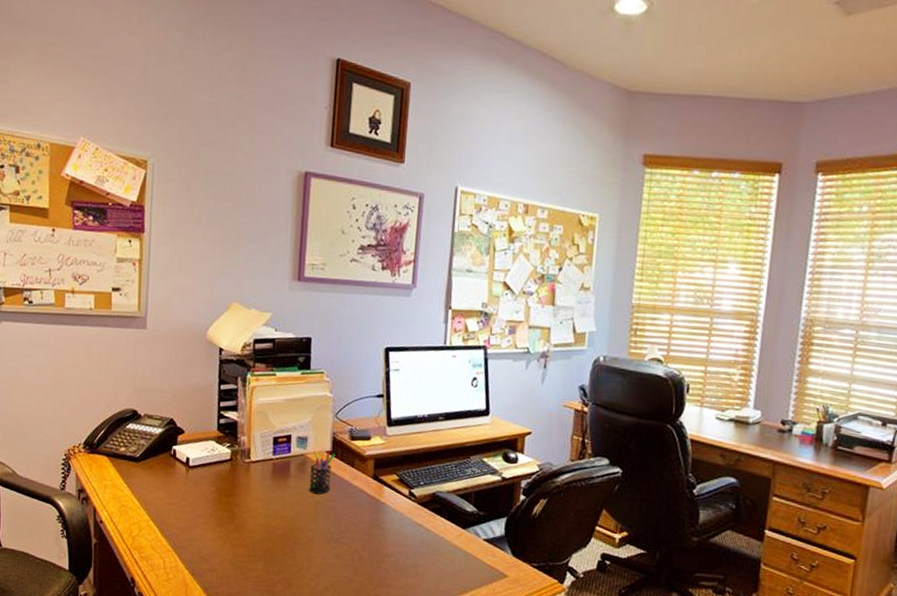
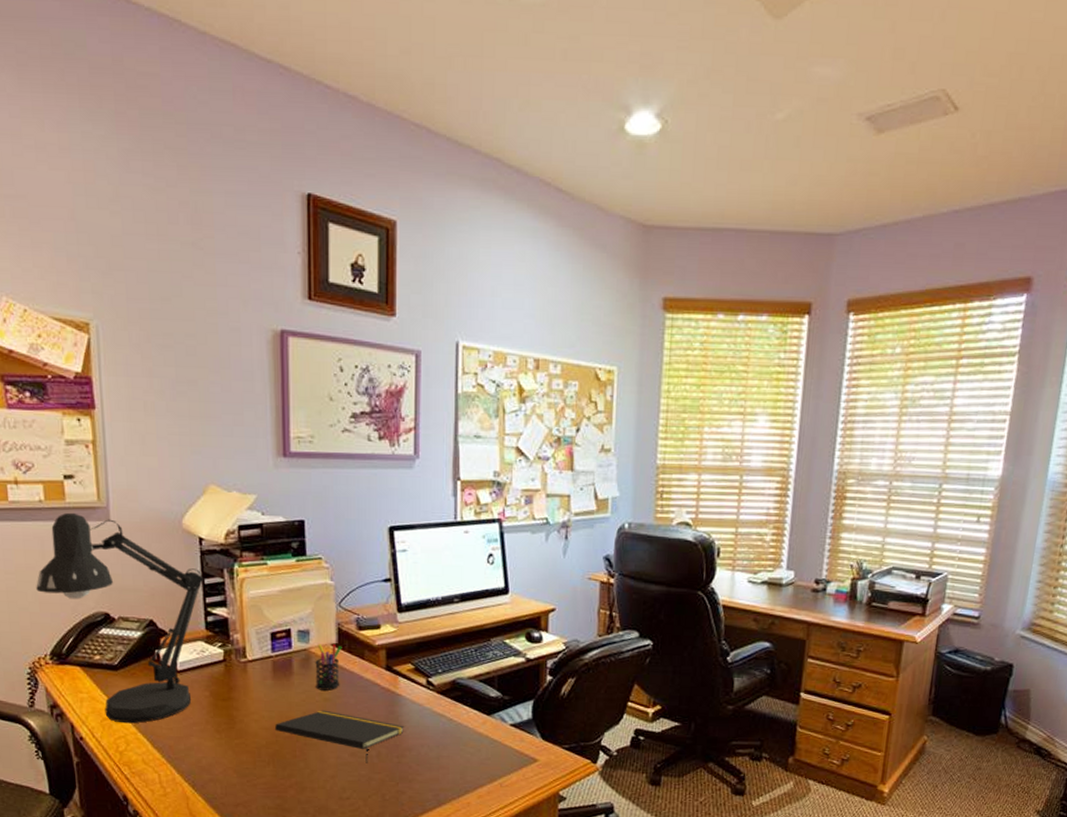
desk lamp: none [79,320,221,512] -> present [36,512,204,724]
notepad: none [269,512,387,566] -> present [274,710,405,763]

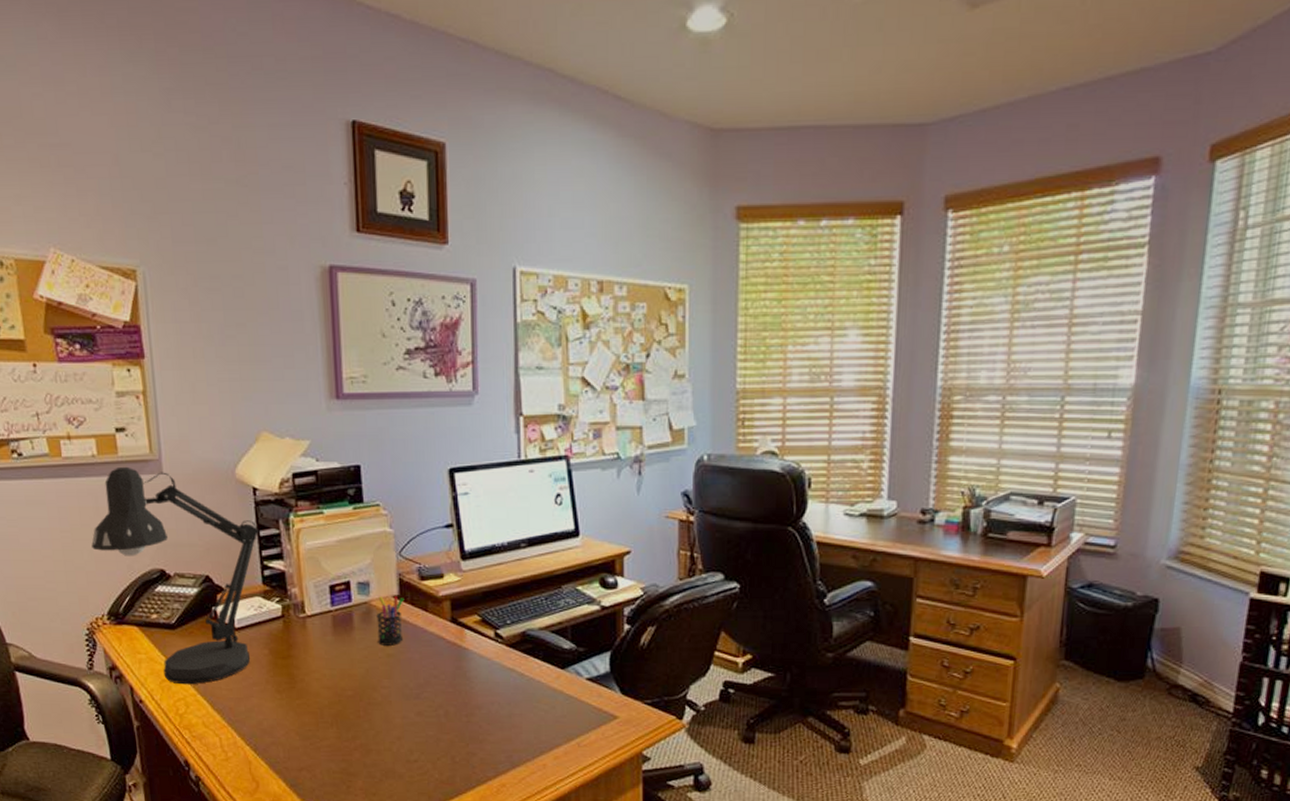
notepad: present [274,710,405,763] -> none [336,667,474,723]

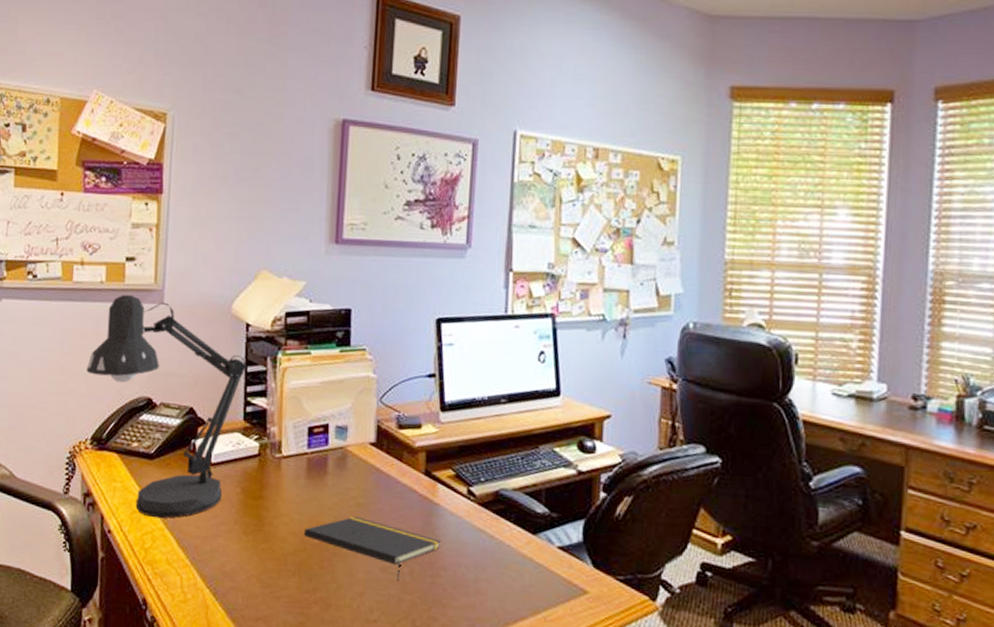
notepad: none [336,667,474,723] -> present [303,516,442,582]
pen holder: present [376,596,404,646] -> none [350,442,380,495]

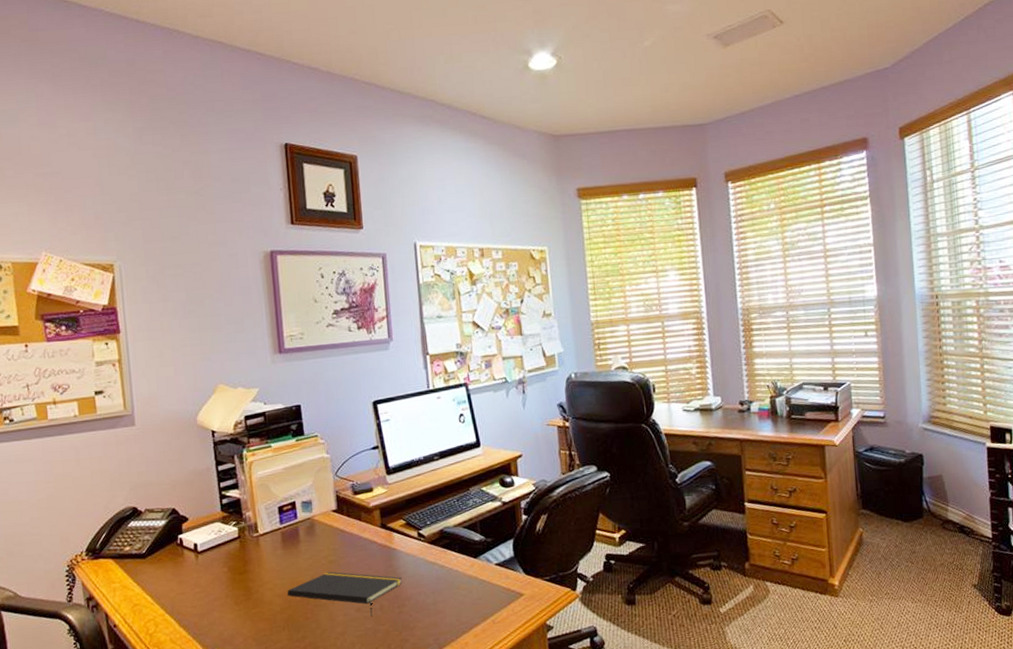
desk lamp: present [86,294,247,519] -> none [72,422,218,607]

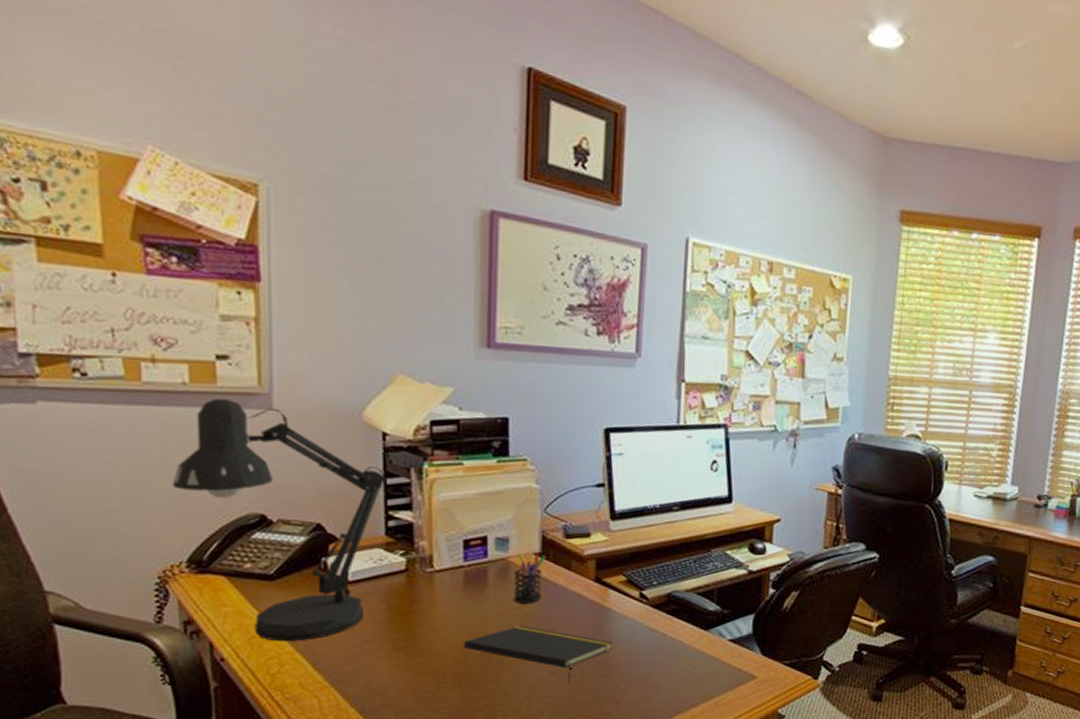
desk lamp: none [72,422,218,607] -> present [173,398,387,642]
pen holder: none [319,510,342,554] -> present [513,553,546,604]

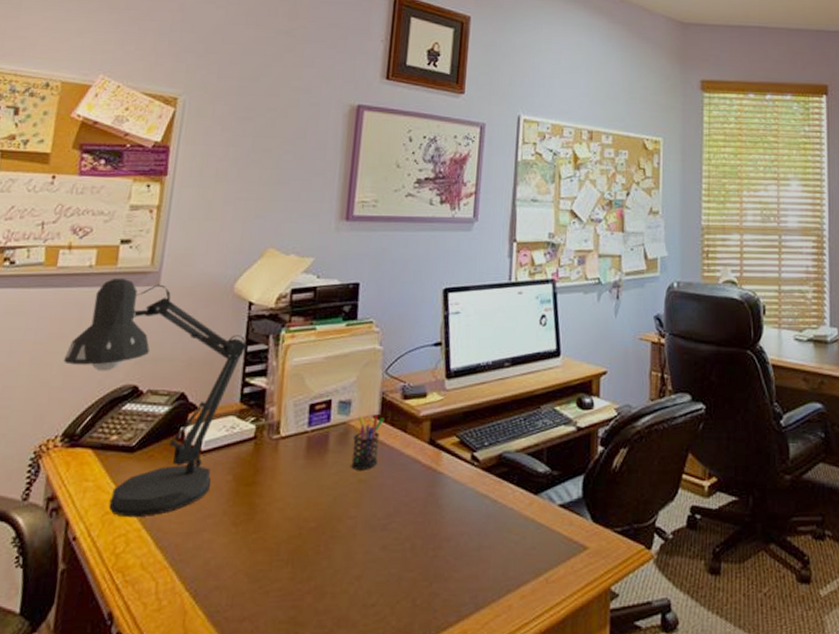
notepad: present [463,625,614,683] -> none [299,494,445,559]

